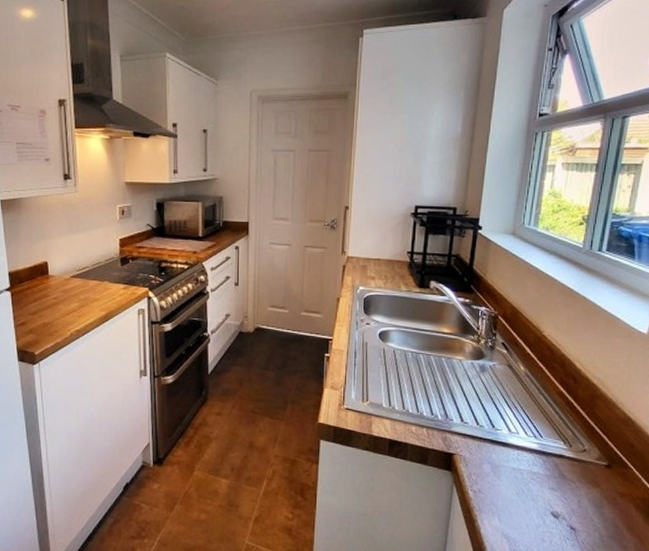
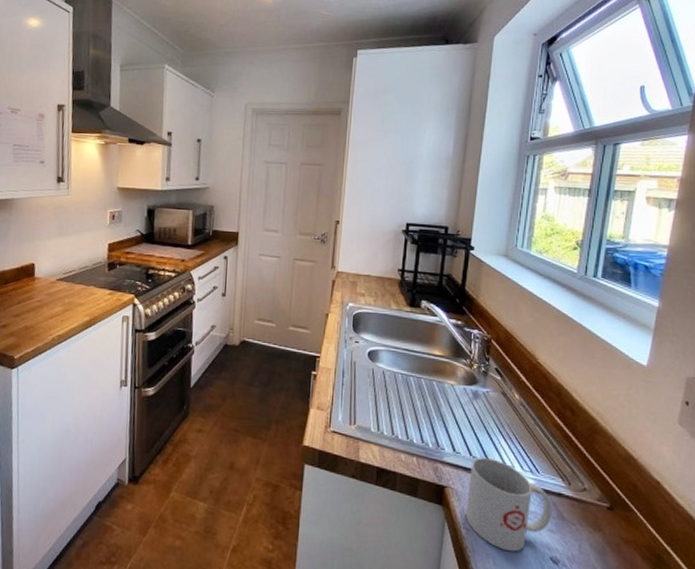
mug: none [473,425,555,509] -> present [466,457,553,552]

